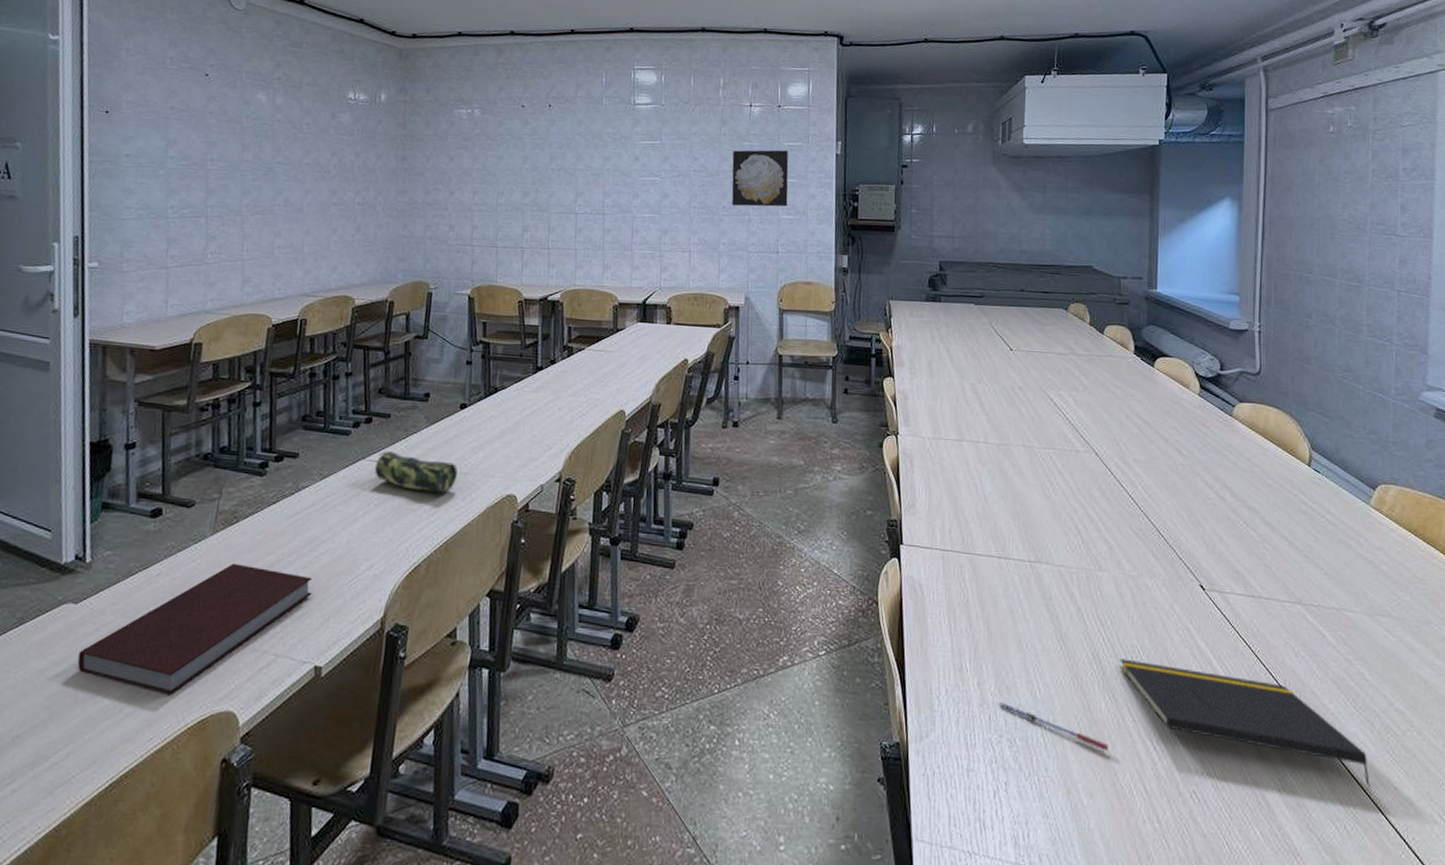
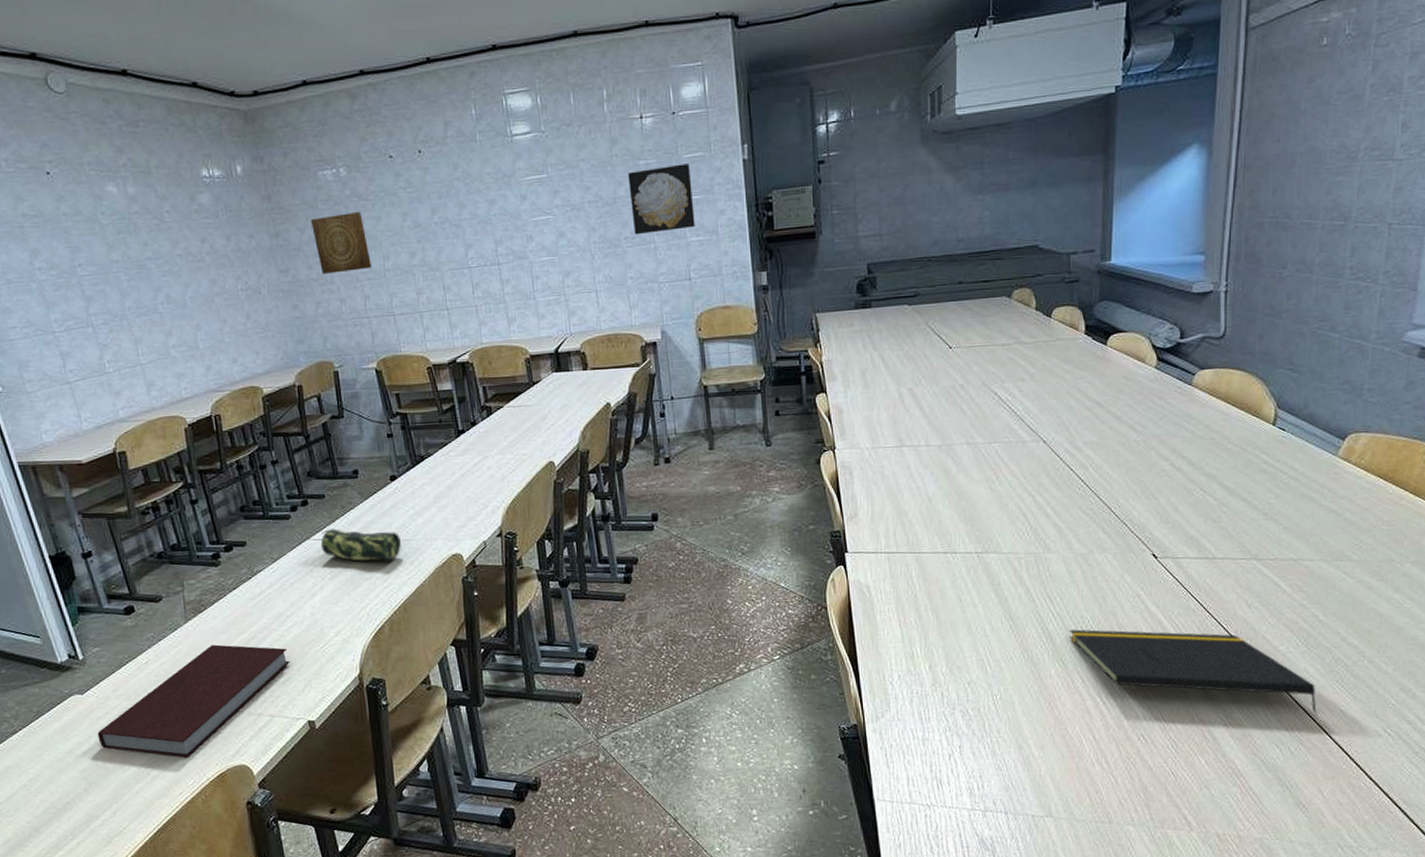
wall art: none [437,149,486,202] -> present [311,212,372,274]
pen: present [999,702,1109,751] -> none [951,680,1059,710]

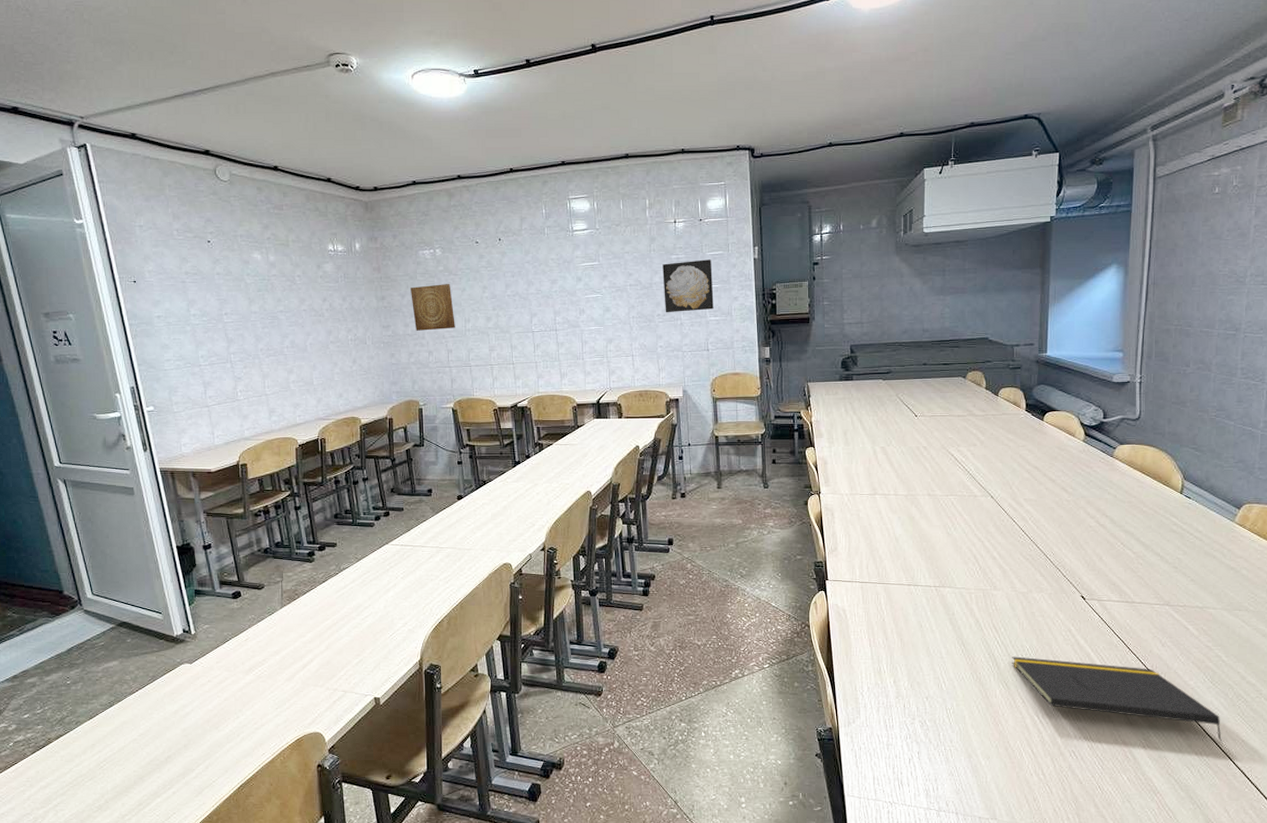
notebook: present [97,644,290,758] -> none [200,628,364,723]
pencil case: present [320,529,401,561] -> none [397,537,462,566]

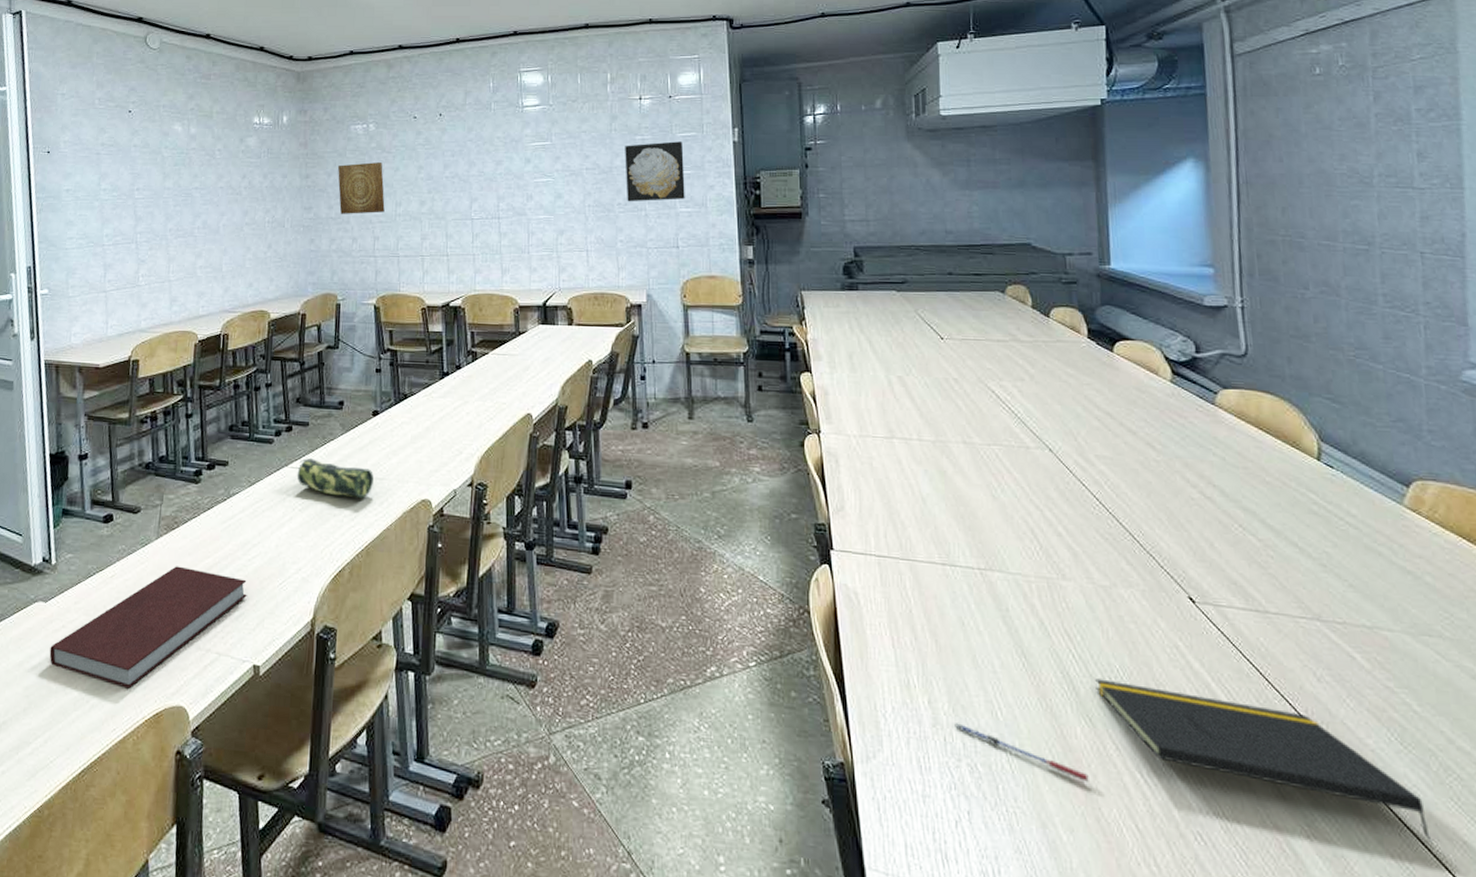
notebook: none [200,628,364,723] -> present [49,566,247,689]
pencil case: none [397,537,462,566] -> present [296,458,374,499]
pen: none [912,694,1002,725] -> present [955,723,1089,782]

